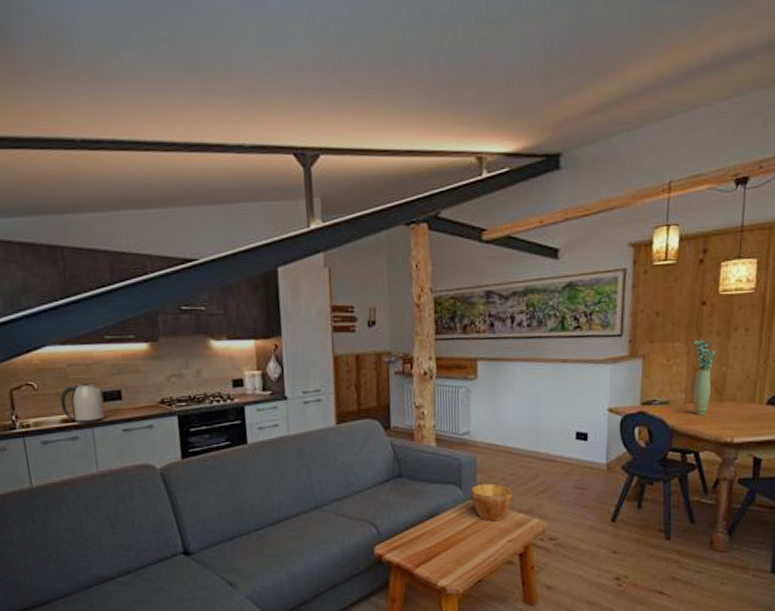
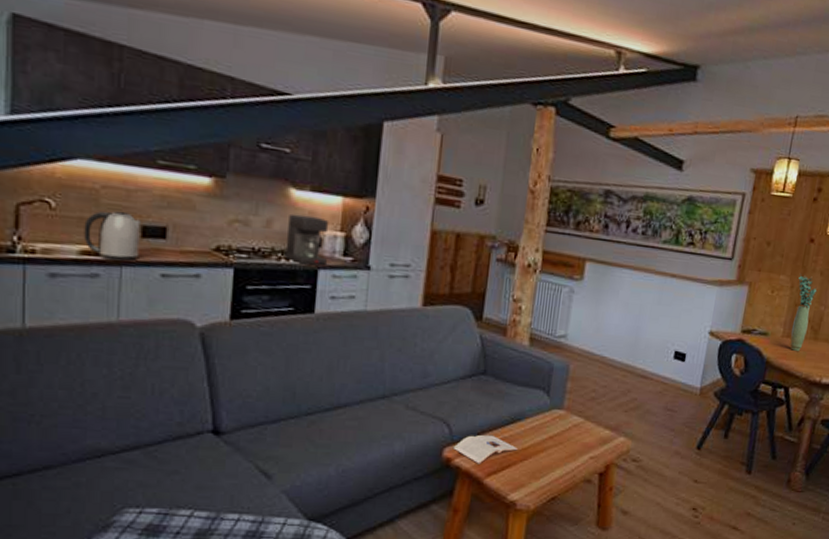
coffee maker: none [213,361,250,404] -> present [285,213,329,265]
magazine: none [382,530,441,557] -> present [452,434,519,464]
bowl: present [469,483,513,522] -> none [556,393,603,435]

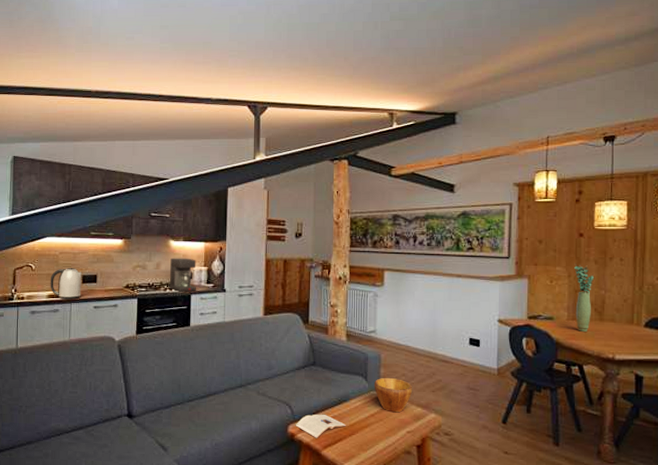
bowl: none [556,393,603,435] -> present [374,377,413,413]

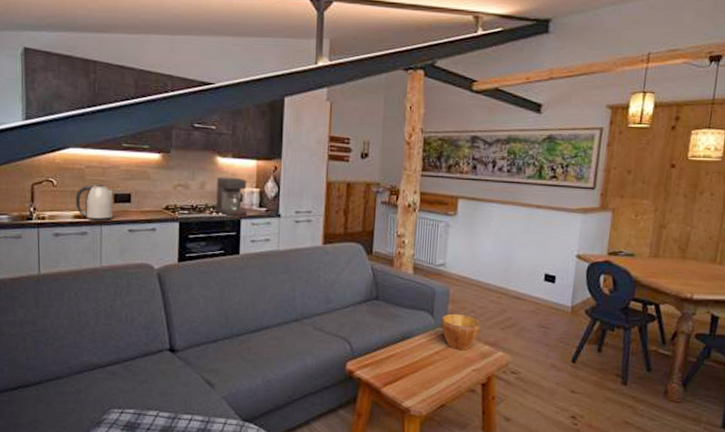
magazine: present [295,414,347,438] -> none [354,350,410,376]
vase: present [574,264,595,333] -> none [657,197,682,271]

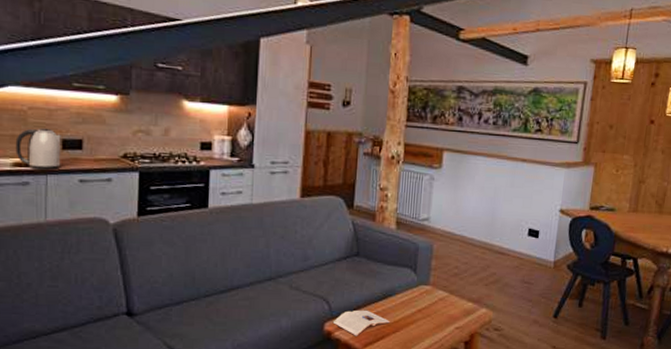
coffee maker: present [215,176,247,216] -> none [181,122,218,166]
magazine: none [354,350,410,376] -> present [332,310,391,336]
bowl: present [440,313,481,351] -> none [423,270,465,308]

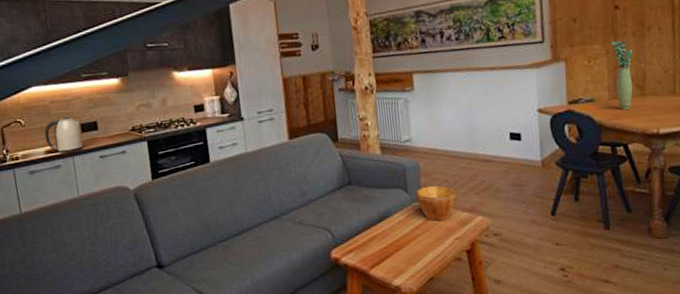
magazine: present [332,310,391,336] -> none [338,233,392,260]
bowl: none [423,270,465,308] -> present [415,185,457,222]
vase: none [636,153,660,225] -> present [612,39,634,111]

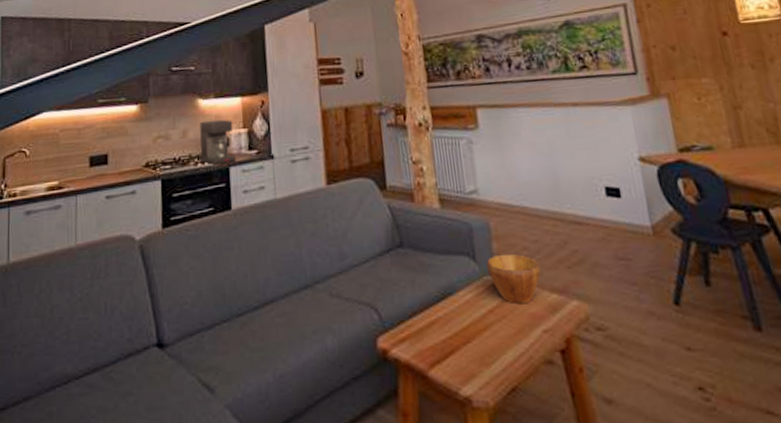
kettle: present [44,116,84,154] -> none [49,147,89,192]
coffee maker: none [177,88,211,127] -> present [199,119,236,165]
vase: present [612,39,634,111] -> none [724,72,765,163]

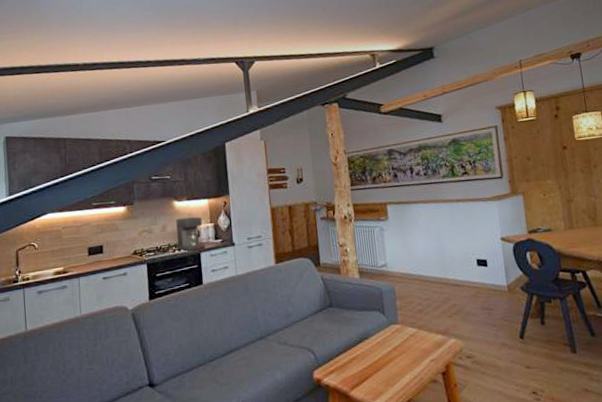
bowl: present [485,253,541,305] -> none [391,308,430,343]

